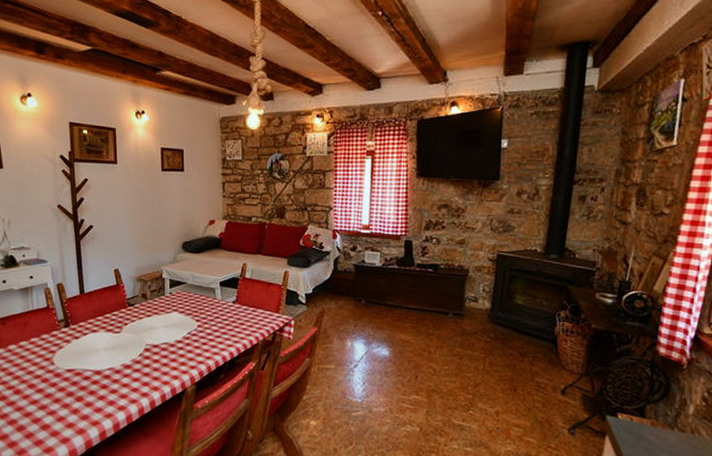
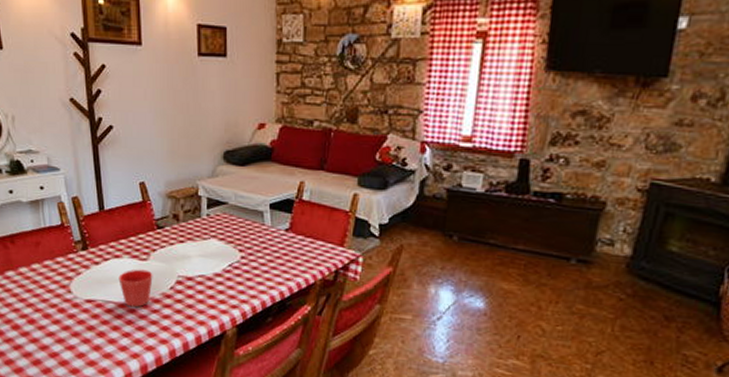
flower pot: none [95,340,125,373] -> present [118,269,153,307]

